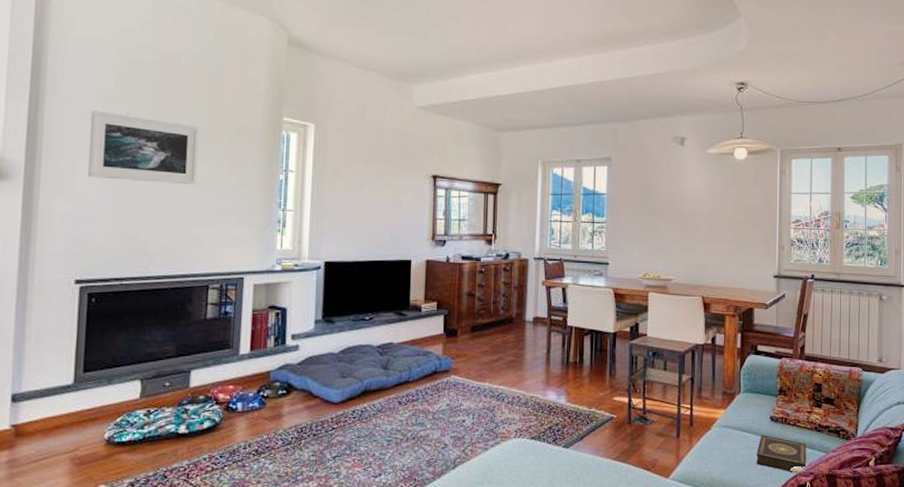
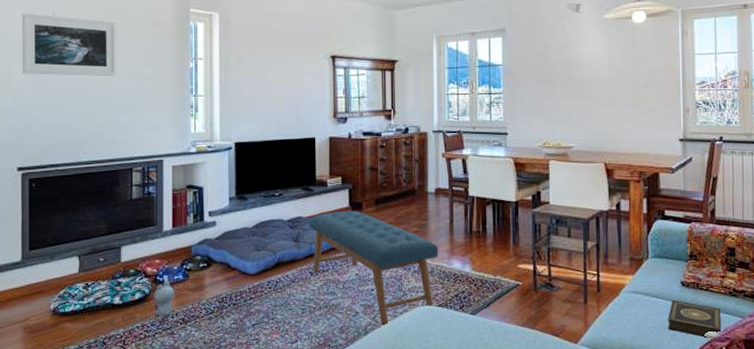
plush toy: none [224,408,248,451] -> present [154,280,174,320]
bench: none [400,337,534,458] -> present [309,210,439,325]

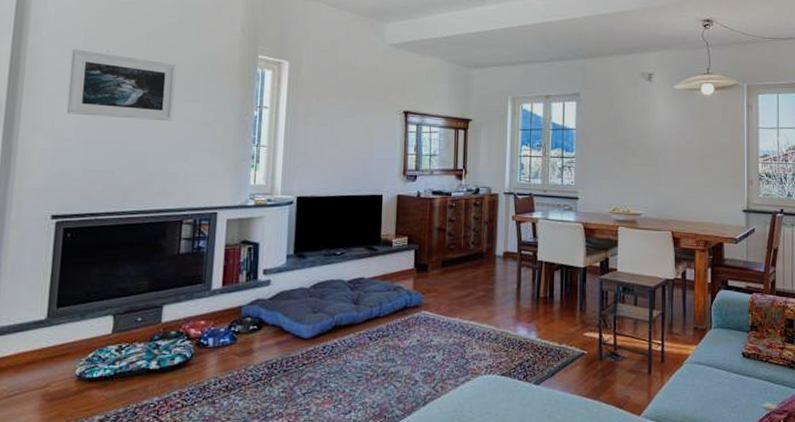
plush toy: present [154,280,174,320] -> none [195,343,219,387]
bench: present [309,210,439,325] -> none [370,272,505,395]
book: present [668,299,721,338] -> none [729,371,779,410]

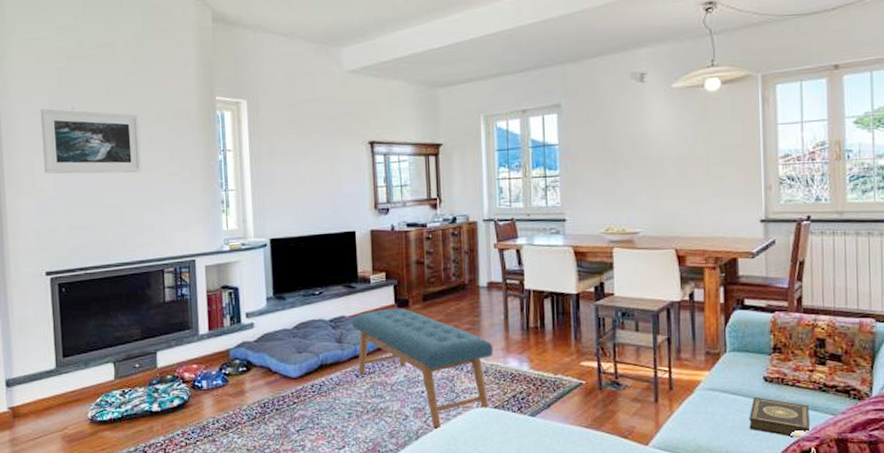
bench: none [370,272,505,395] -> present [352,308,494,429]
book: none [729,371,779,410] -> present [749,396,810,437]

